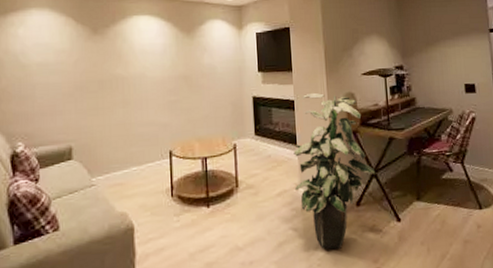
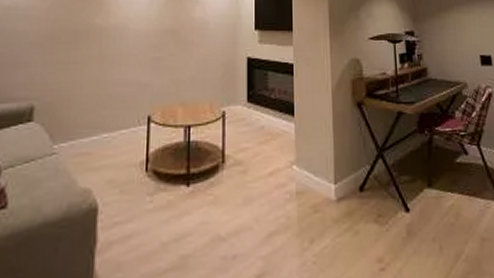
indoor plant: present [293,92,376,250] -> none [289,56,382,244]

